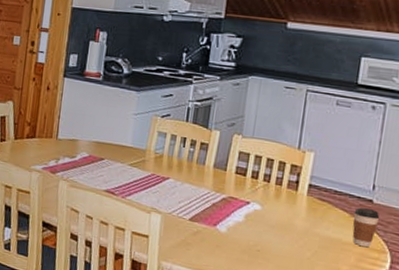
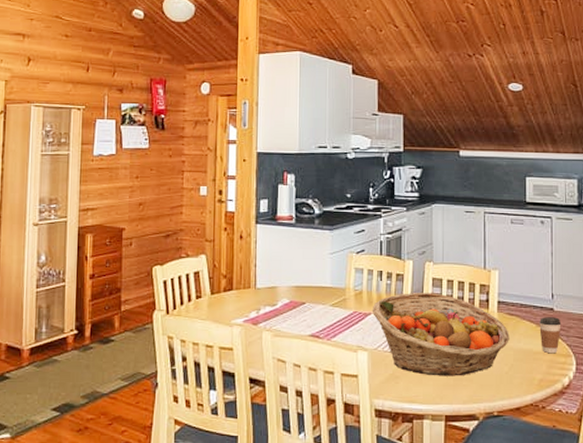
fruit basket: none [170,163,318,254] -> present [372,293,509,376]

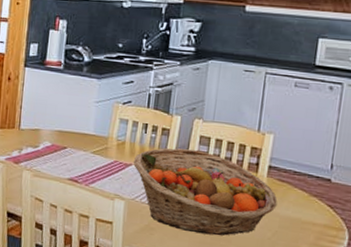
coffee cup: present [539,317,562,354] -> none [311,187,338,226]

